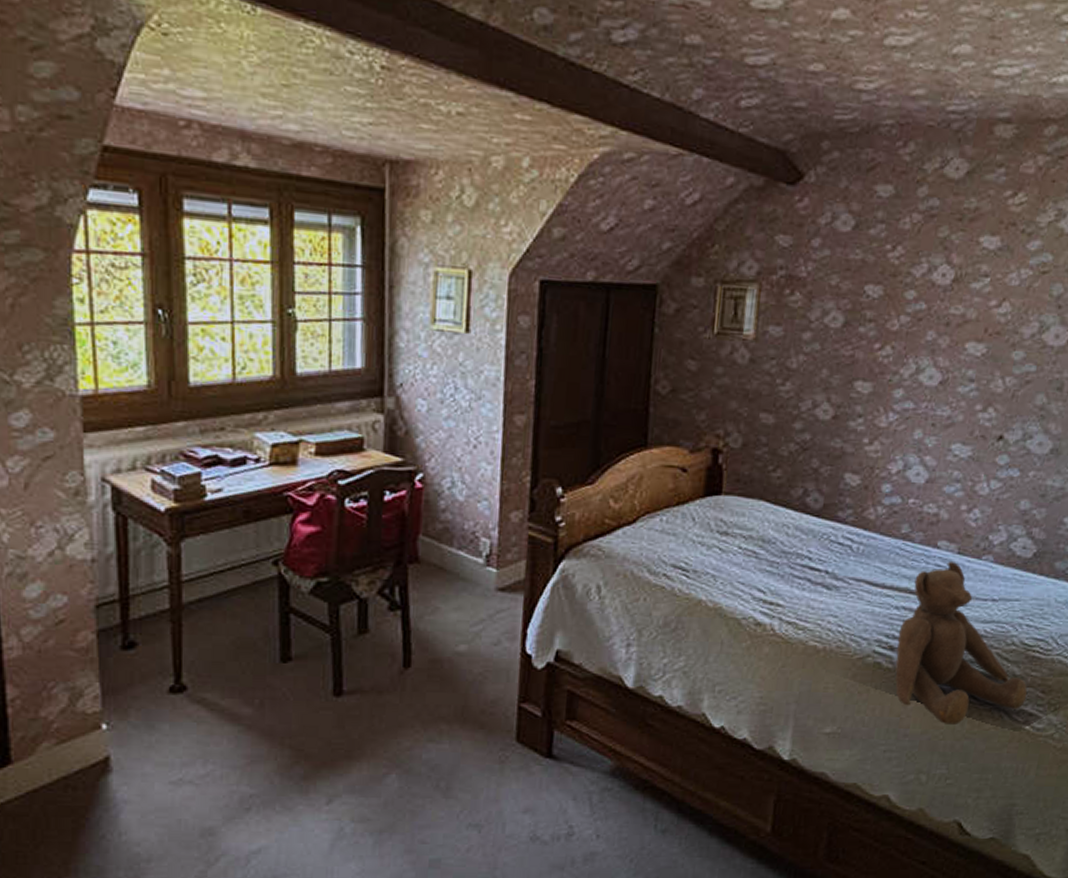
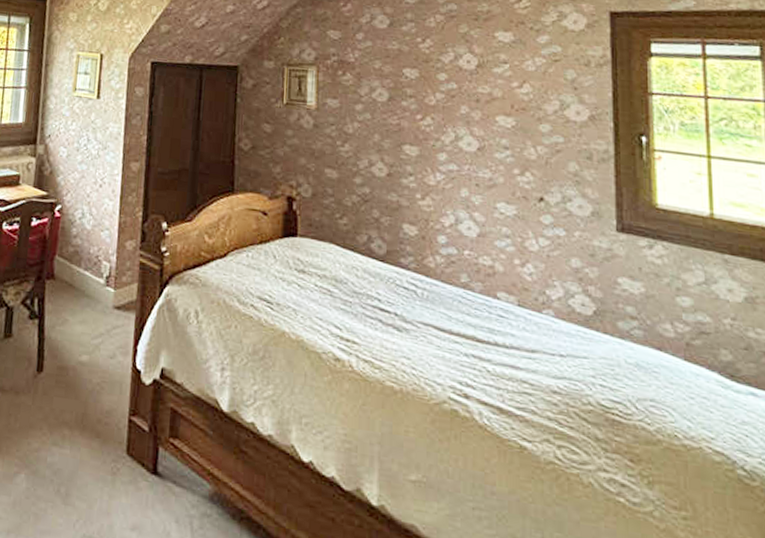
teddy bear: present [895,562,1028,726] -> none [471,313,615,488]

